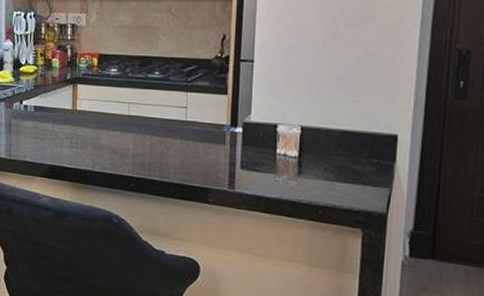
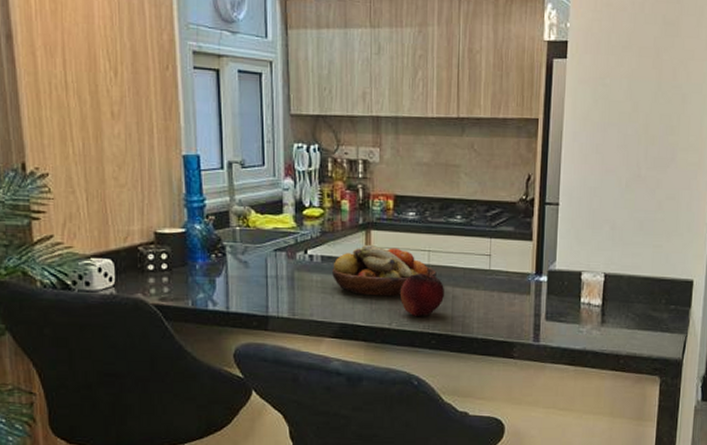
fruit bowl: none [43,96,136,143] -> present [332,244,437,297]
fruit: none [102,121,144,162] -> present [399,272,445,317]

